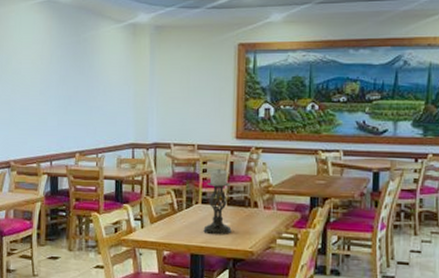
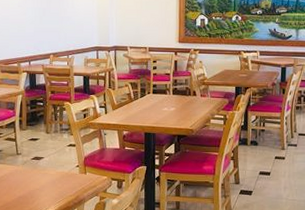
candle holder: present [203,169,232,236] -> none [154,66,176,118]

